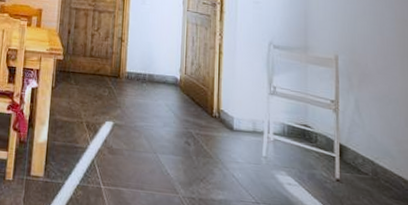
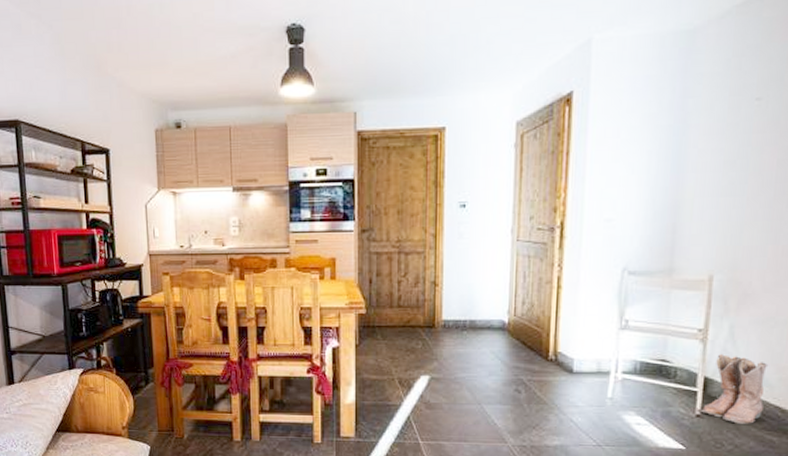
boots: none [339,124,389,192] -> present [700,354,769,424]

